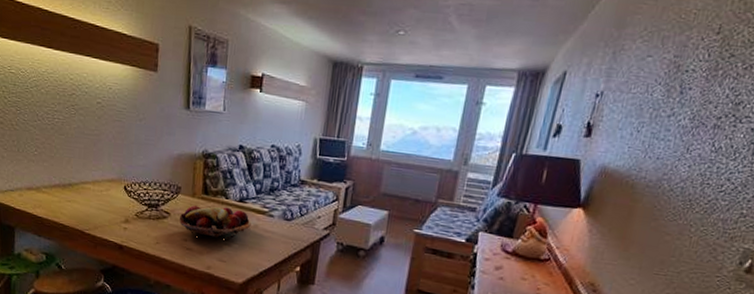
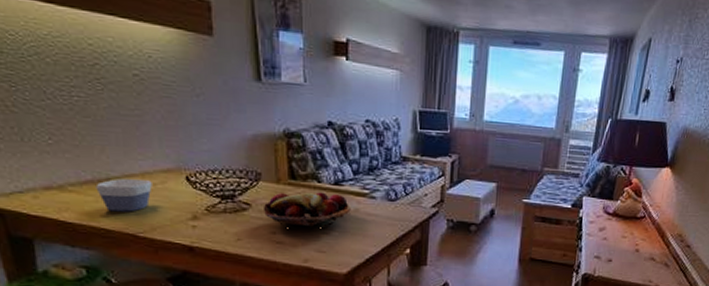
bowl: none [60,184,100,213] -> present [95,179,152,212]

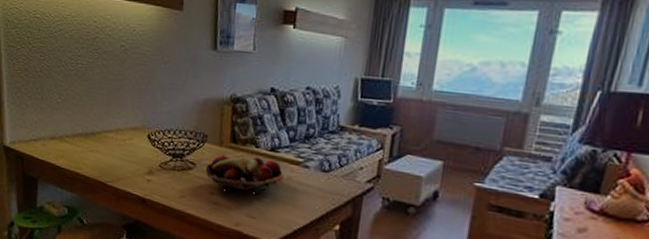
bowl: present [95,179,152,212] -> none [83,133,123,163]

